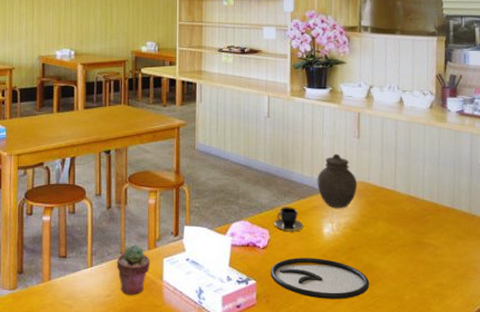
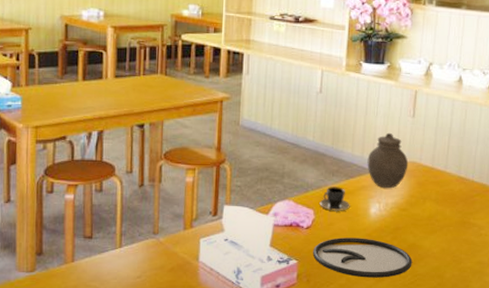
potted succulent: present [116,244,151,296] -> none [148,224,186,277]

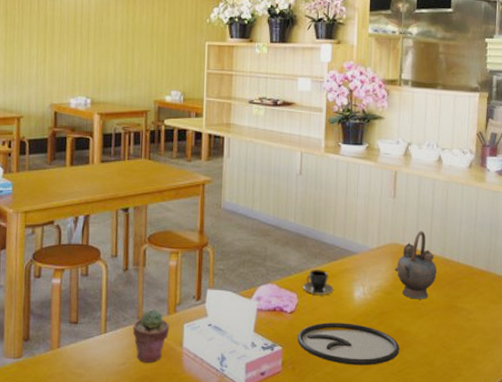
potted succulent: none [148,224,186,277] -> present [132,309,170,364]
jar: present [367,132,409,188] -> none [349,213,391,270]
teapot: none [411,150,453,216] -> present [395,231,438,299]

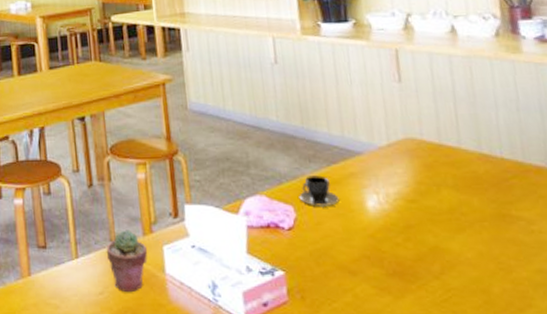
plate: present [297,323,400,365] -> none [301,240,440,294]
teapot: present [395,231,438,299] -> none [415,120,475,208]

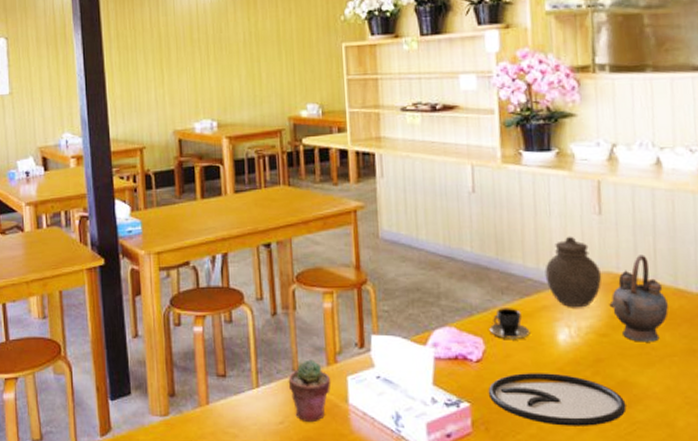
plate: none [301,240,440,294] -> present [488,373,627,426]
jar: none [349,103,407,174] -> present [545,236,602,307]
teapot: none [415,120,475,208] -> present [609,255,669,342]

